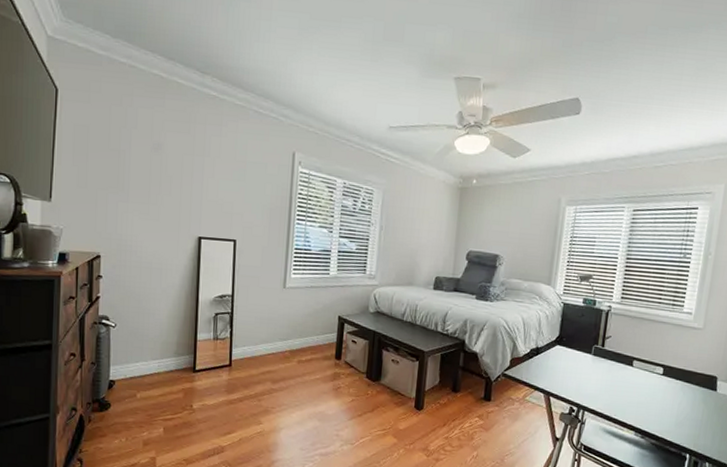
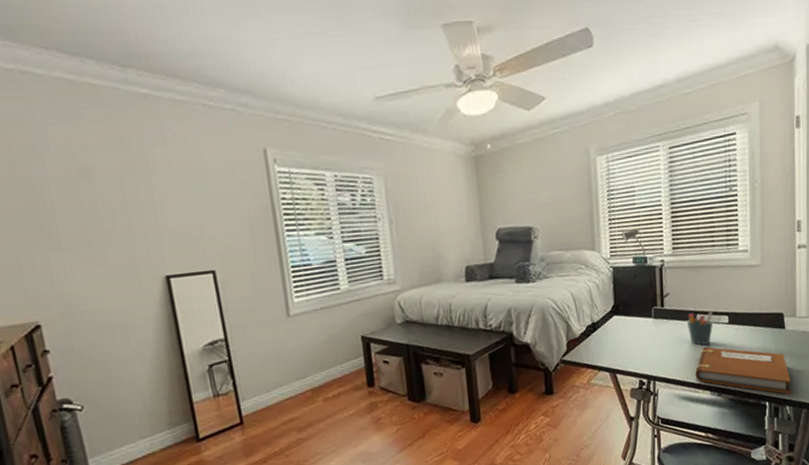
pen holder: none [623,358,649,389] -> present [687,312,713,346]
notebook: none [623,391,715,452] -> present [695,347,791,394]

